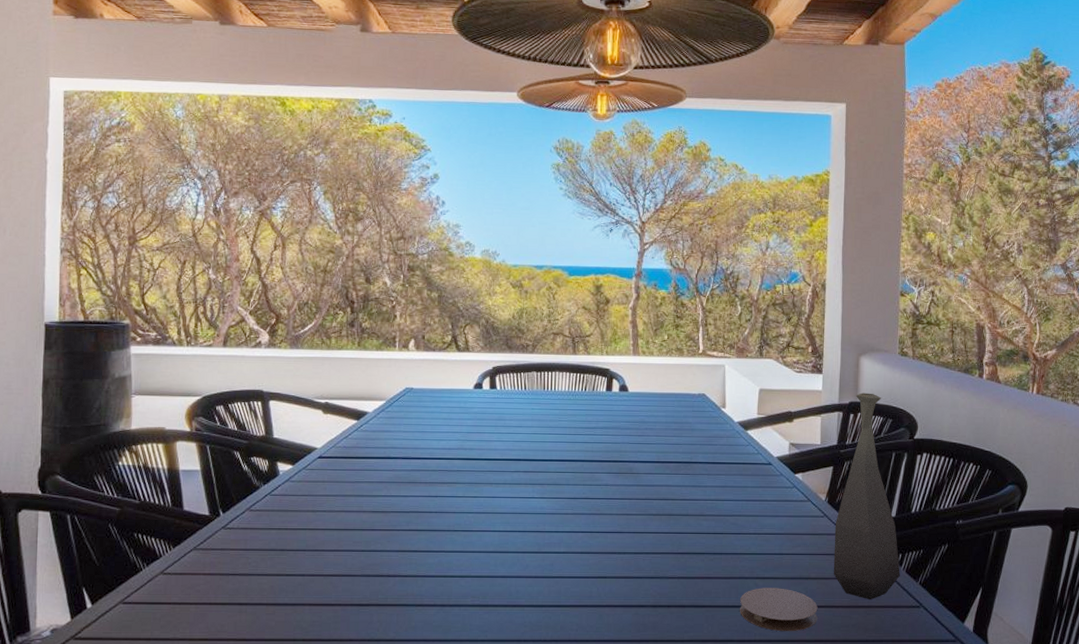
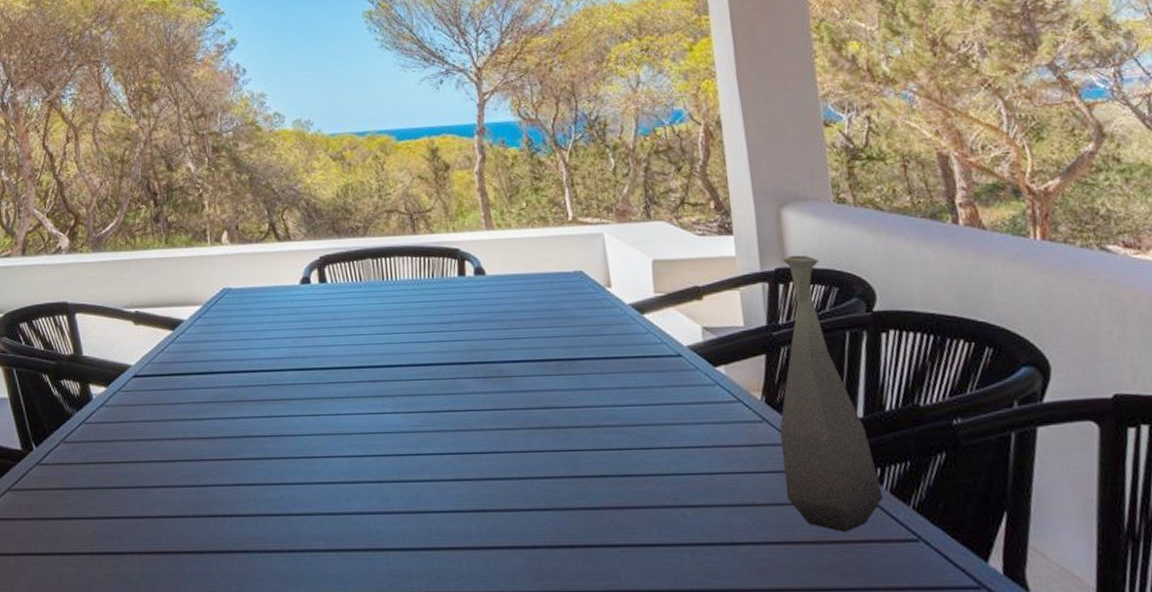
coaster: present [740,588,818,632] -> none [664,519,774,578]

